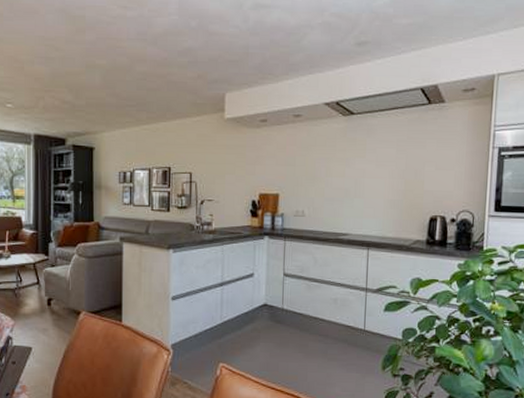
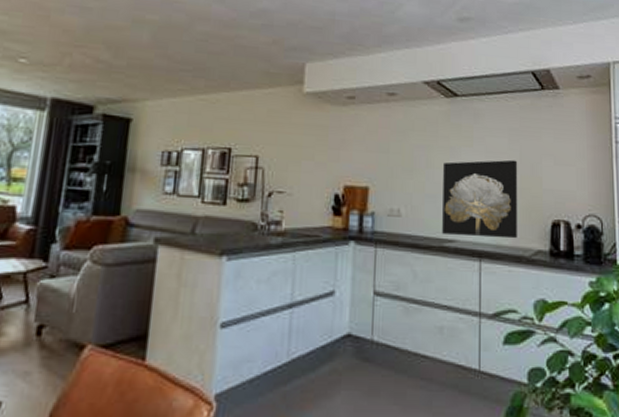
wall art: none [338,167,404,232] -> present [442,159,518,239]

